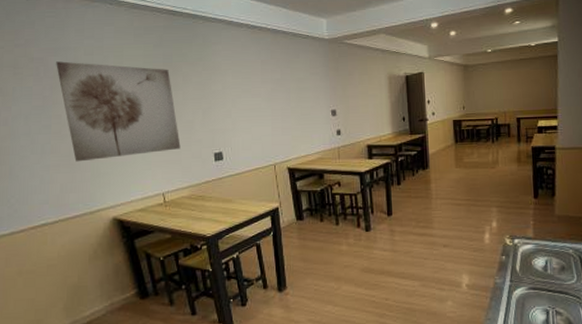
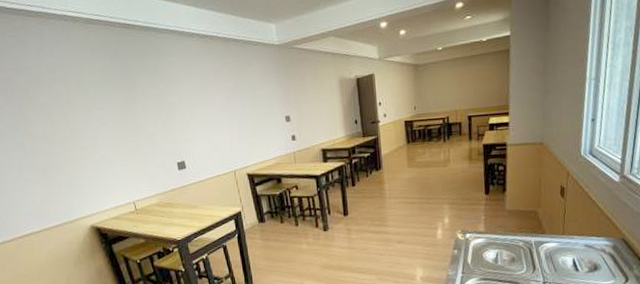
wall art: present [56,61,181,162] -> none [21,80,146,176]

